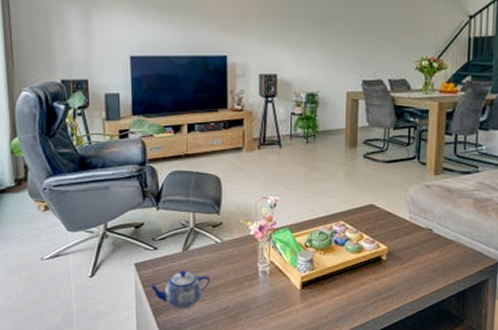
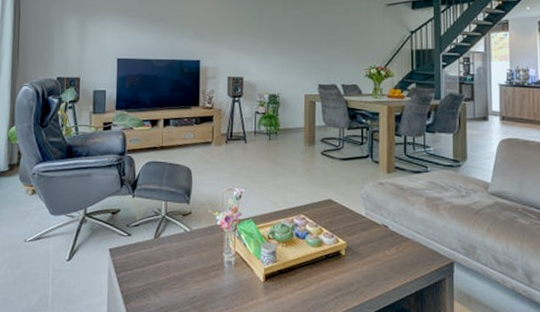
teapot: present [148,270,211,309] -> none [120,258,179,297]

